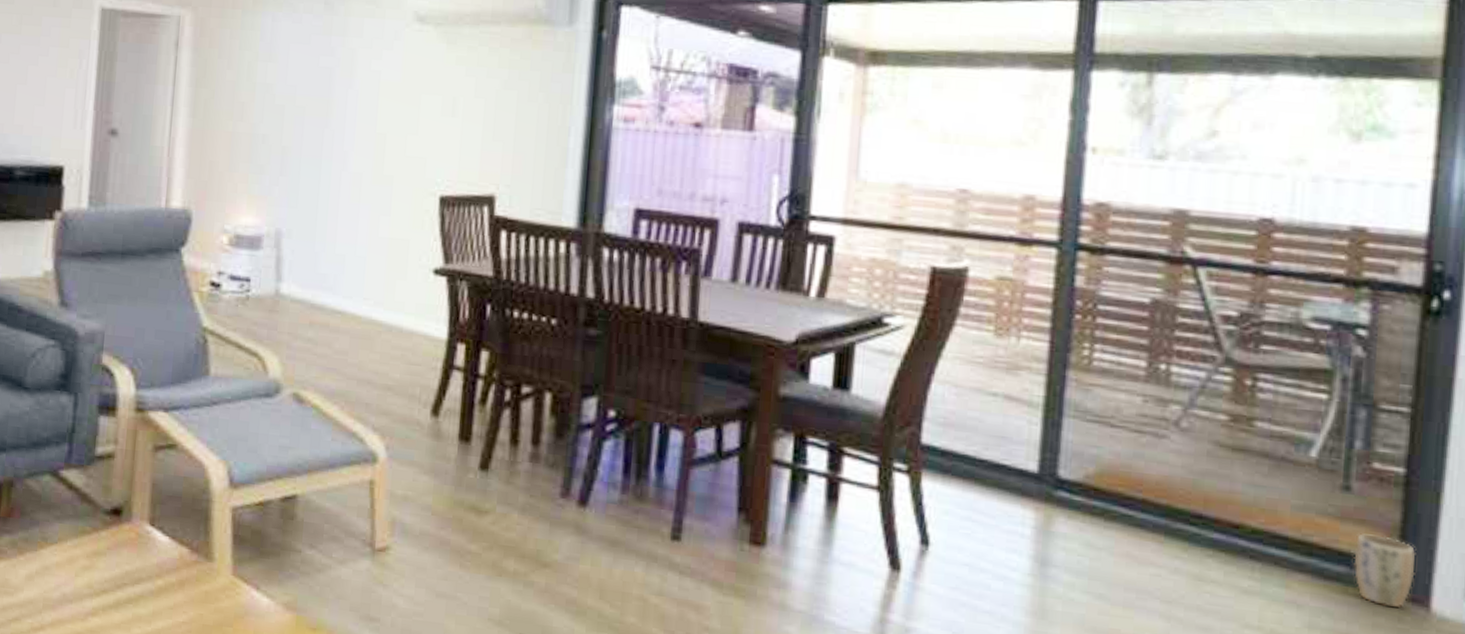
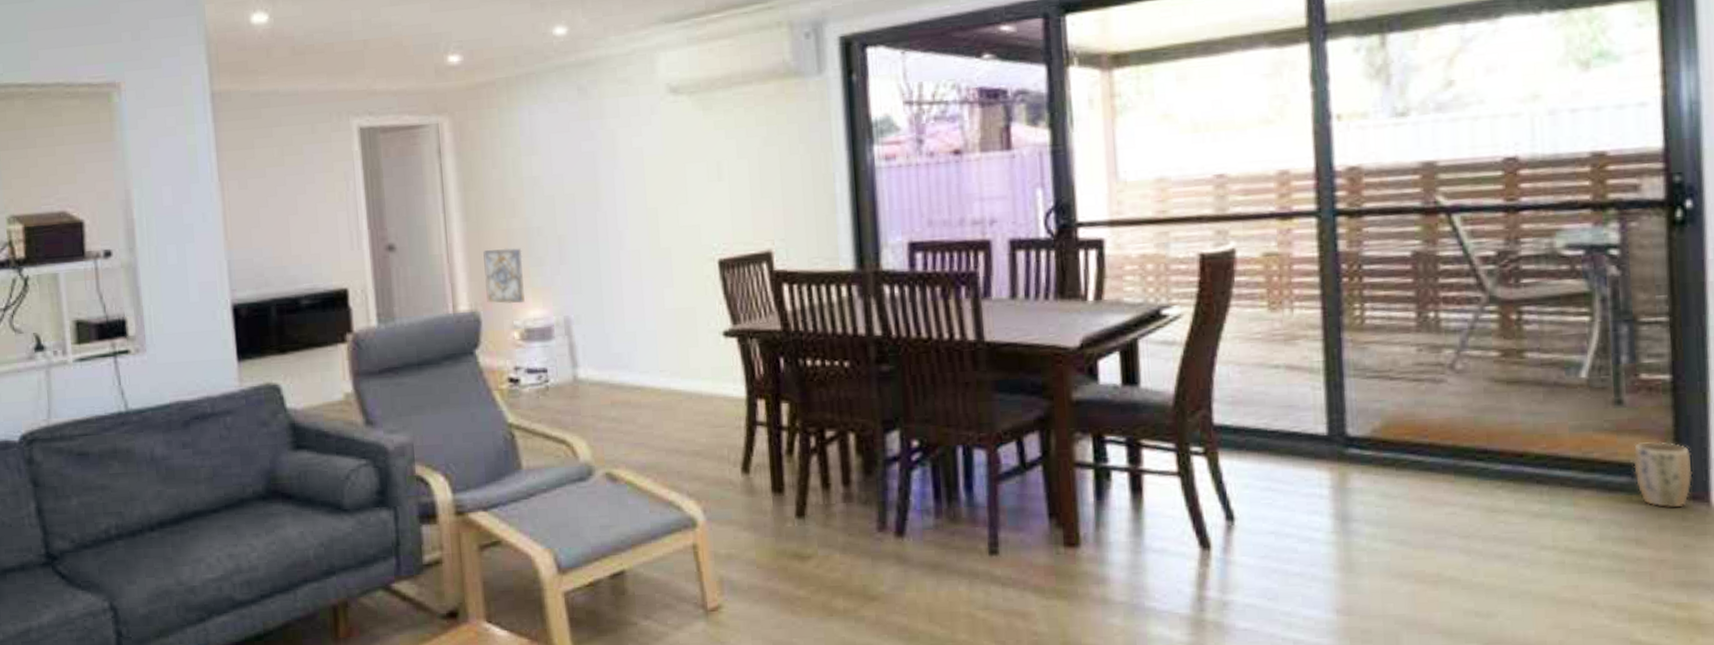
wall art: none [201,149,244,209] -> present [483,248,525,304]

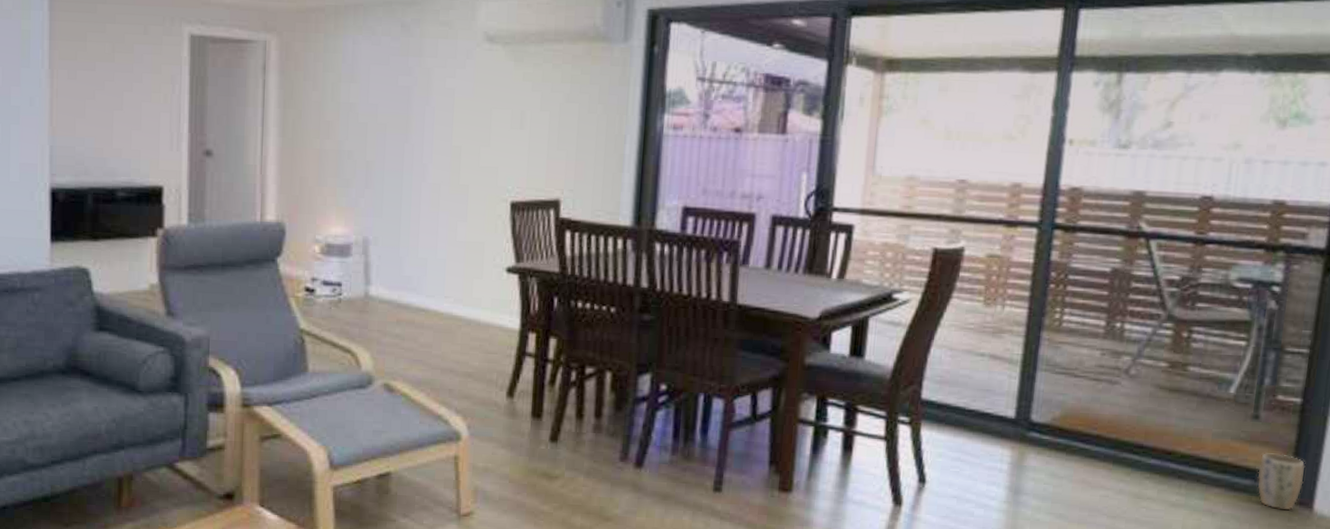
wall art: present [483,248,525,304] -> none [293,166,331,220]

